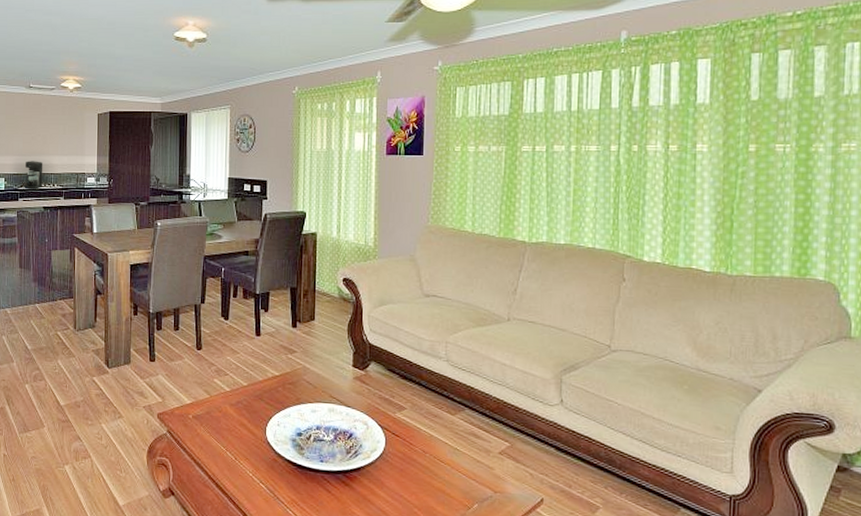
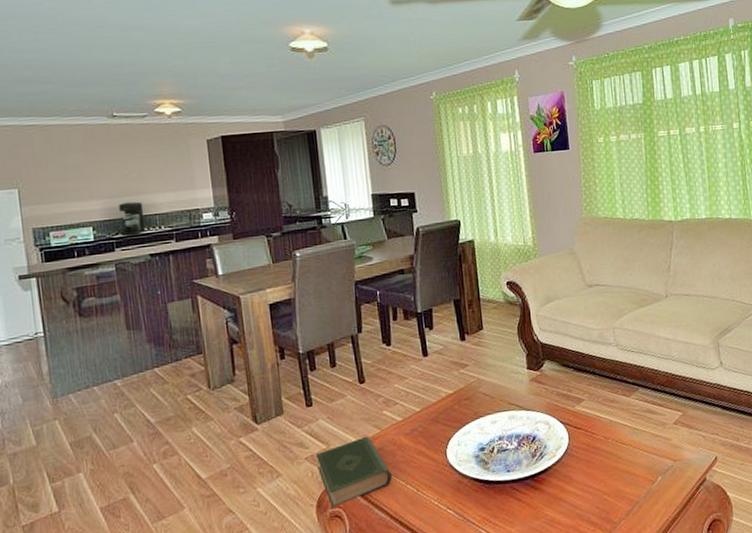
book: none [152,398,214,457] -> present [315,436,392,508]

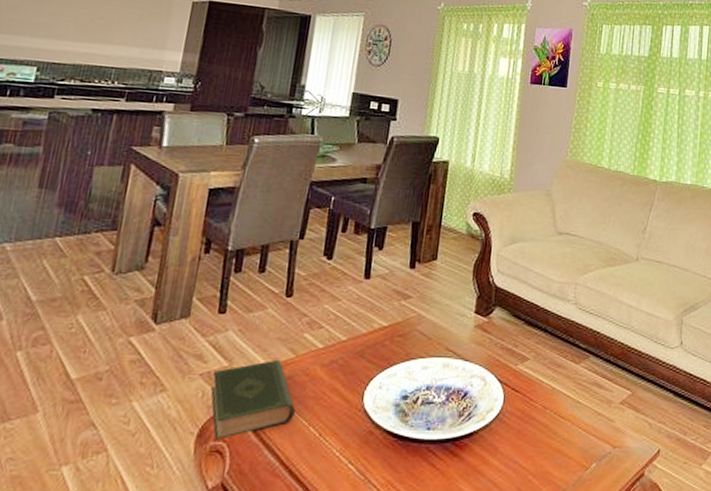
coffee maker: present [119,201,145,236] -> none [64,48,102,86]

